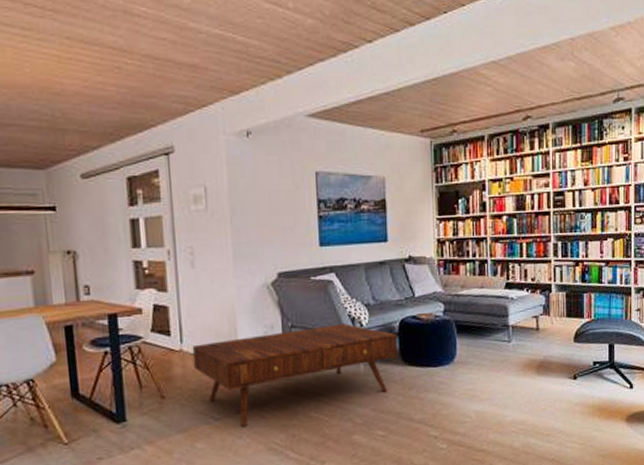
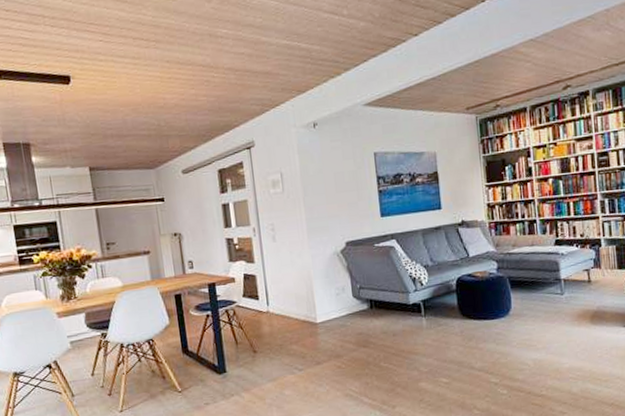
coffee table: present [192,324,397,426] -> none [277,283,456,376]

